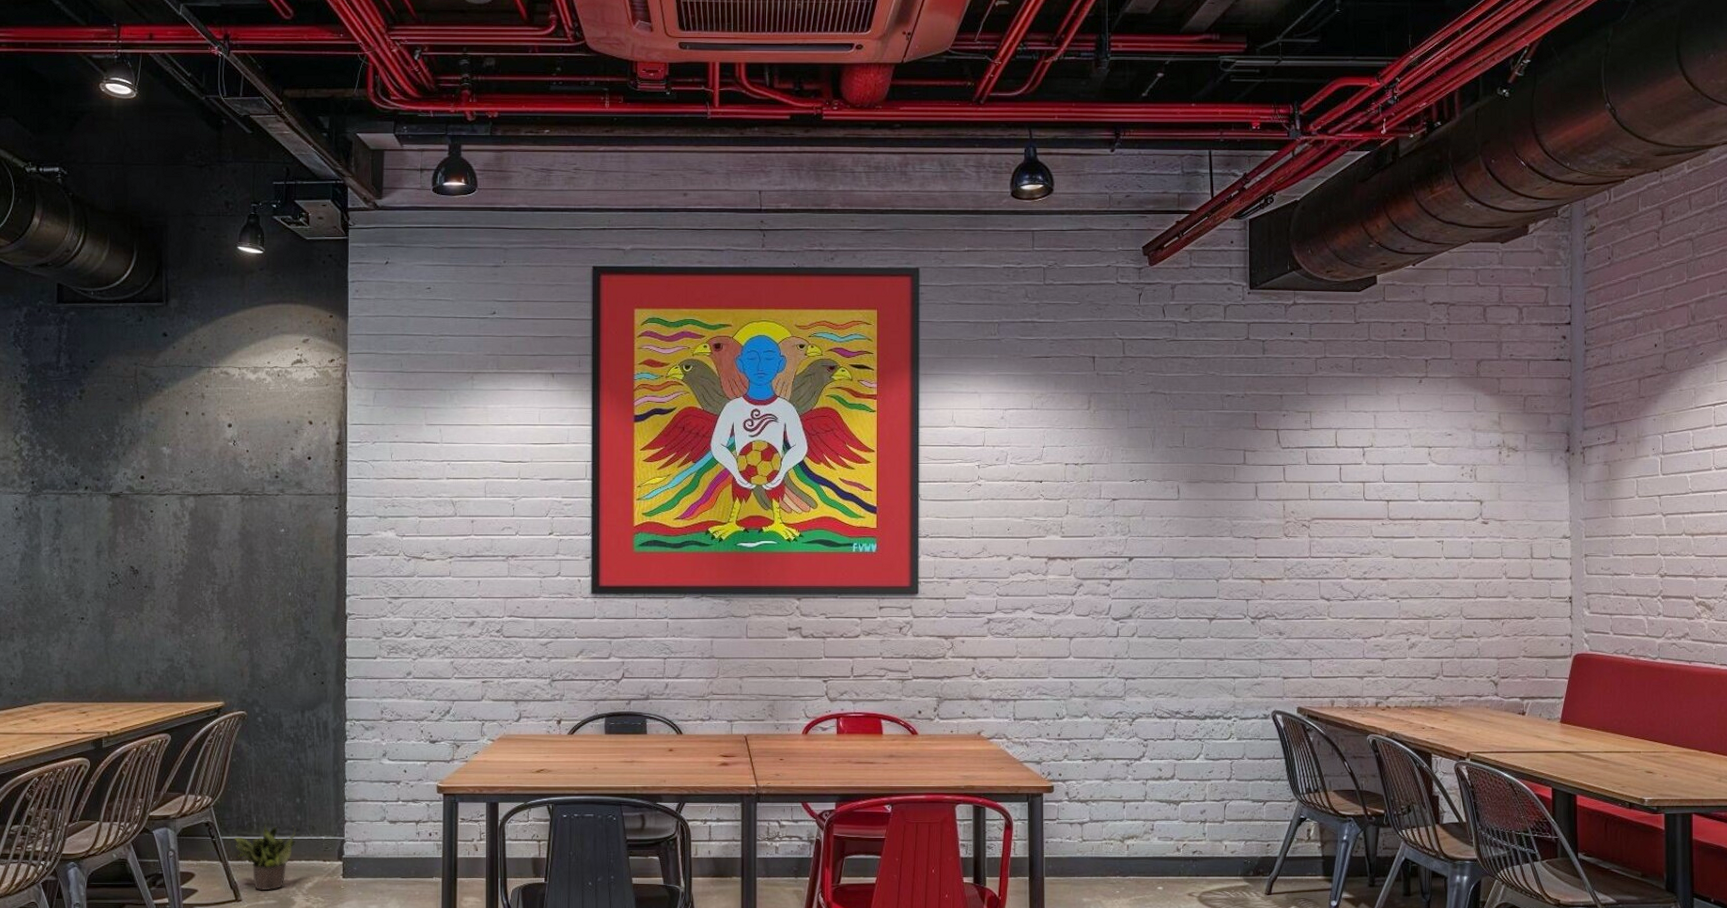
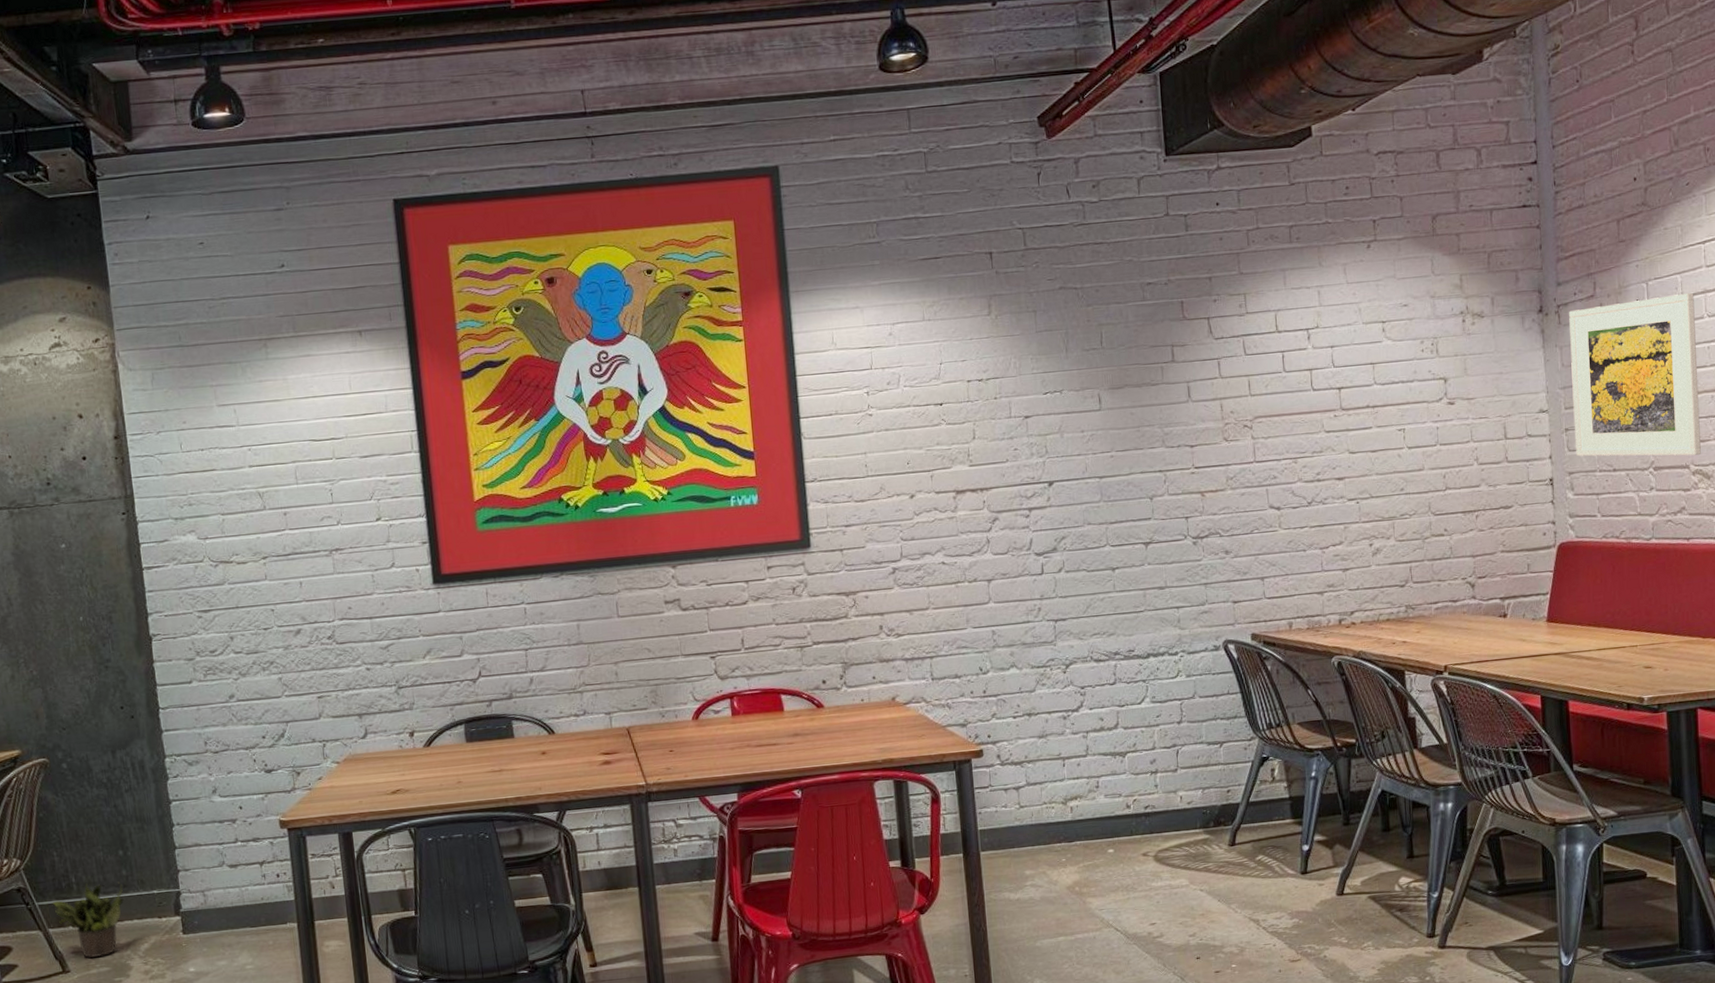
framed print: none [1593,448,1705,589] -> present [1569,293,1701,457]

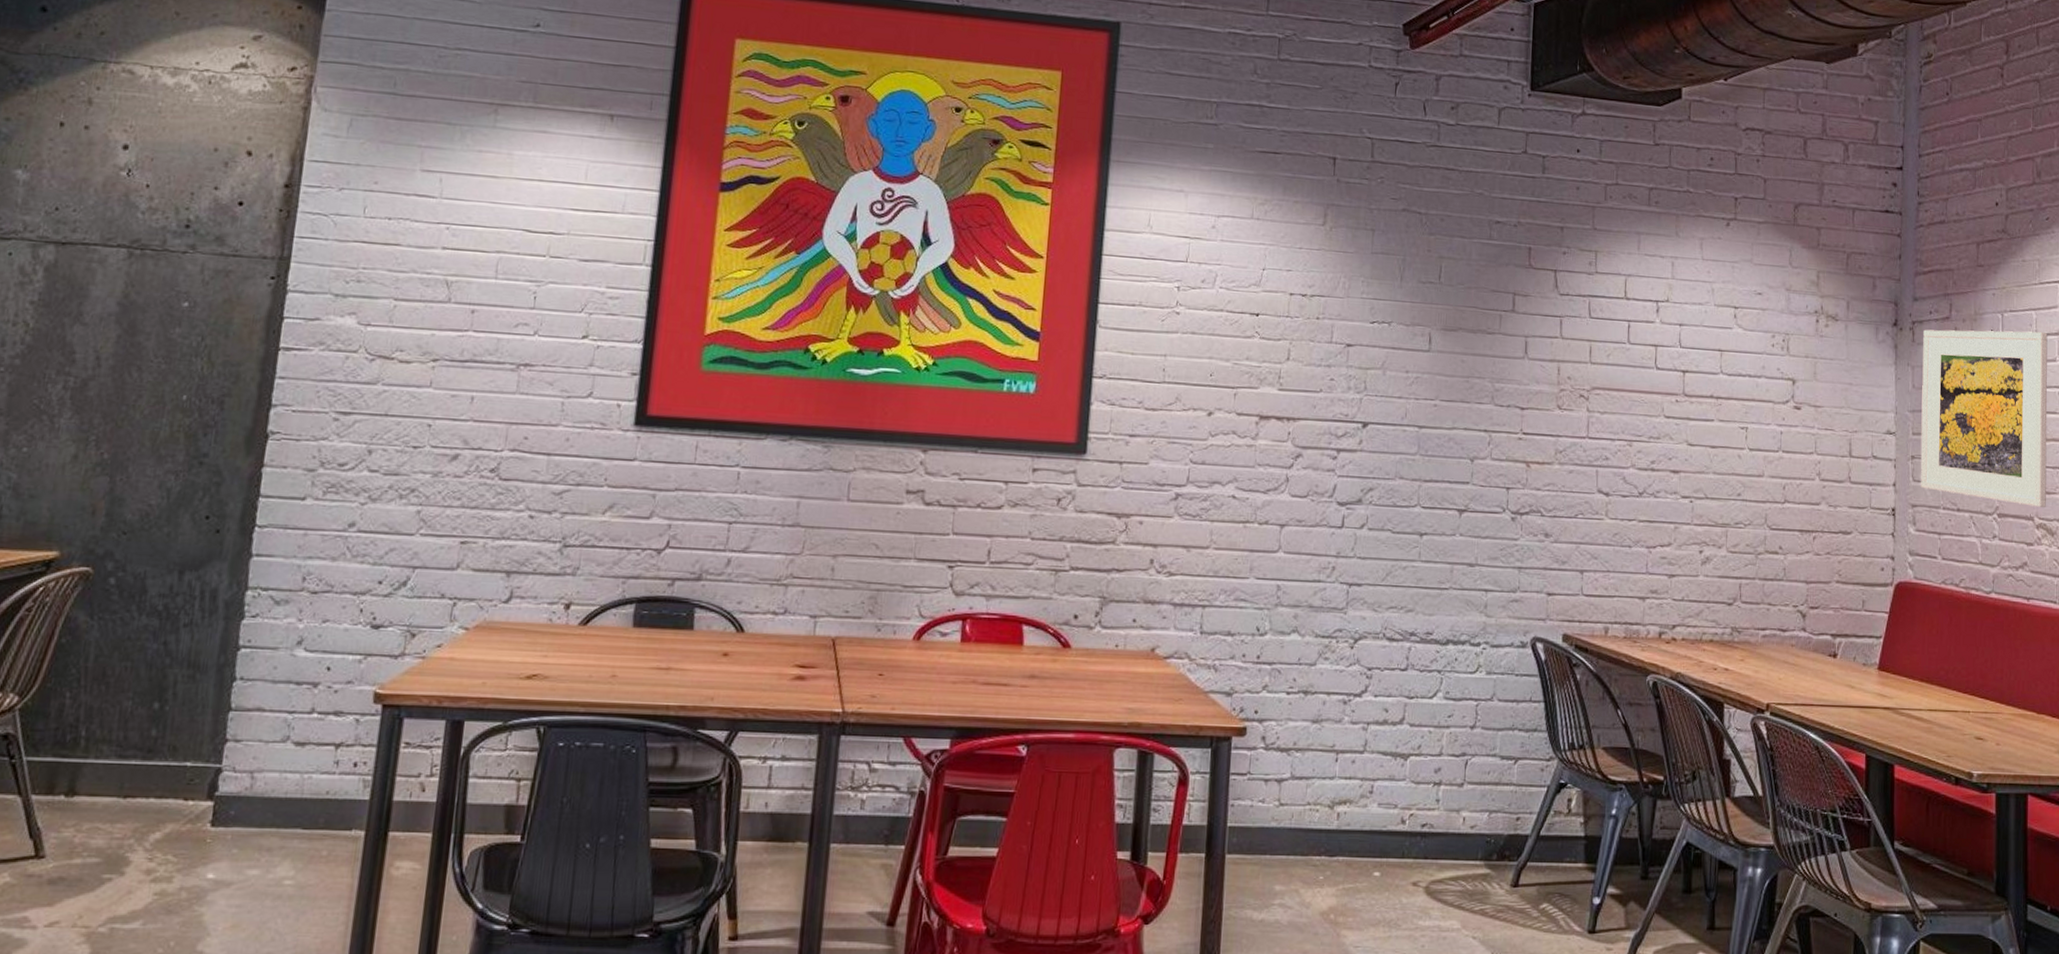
potted plant: present [52,881,124,959] -> none [45,740,147,843]

